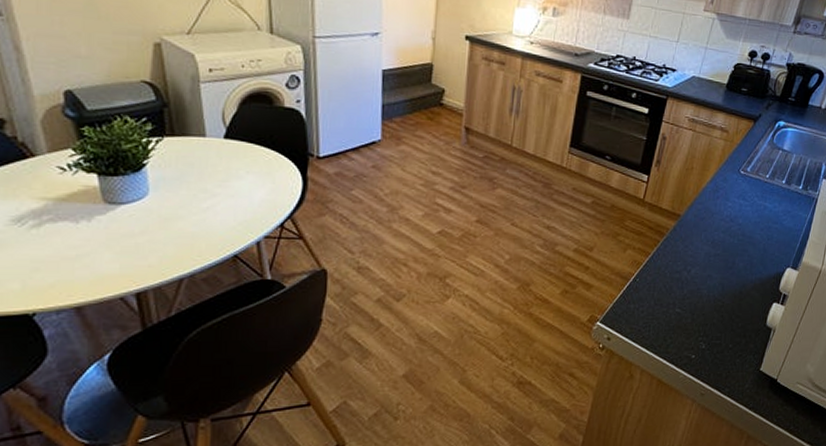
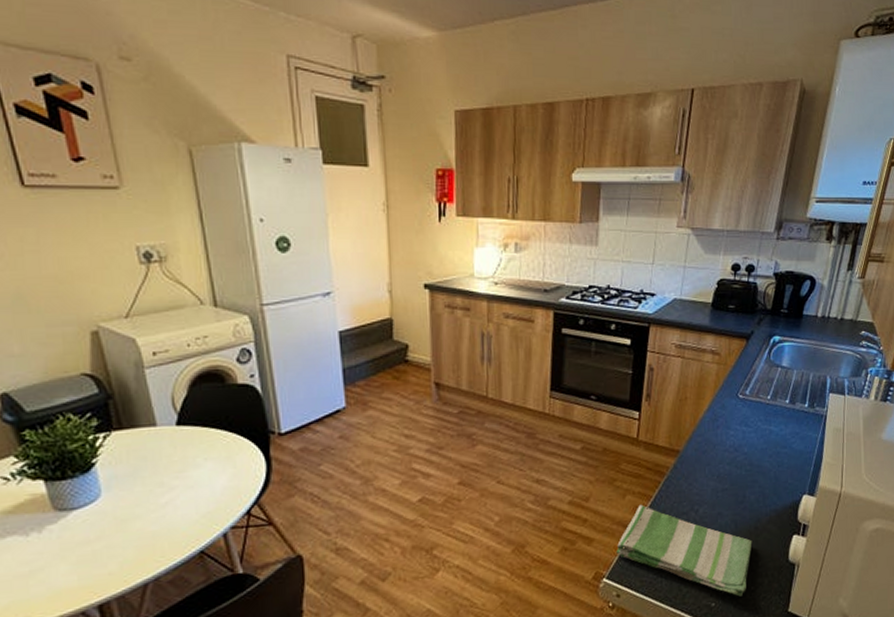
dish towel: none [612,259,736,352] -> present [616,504,753,597]

